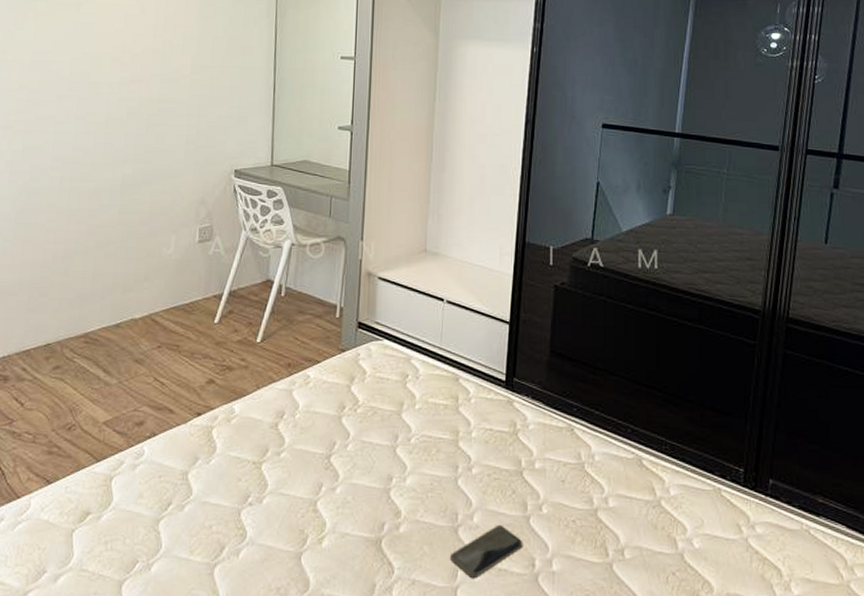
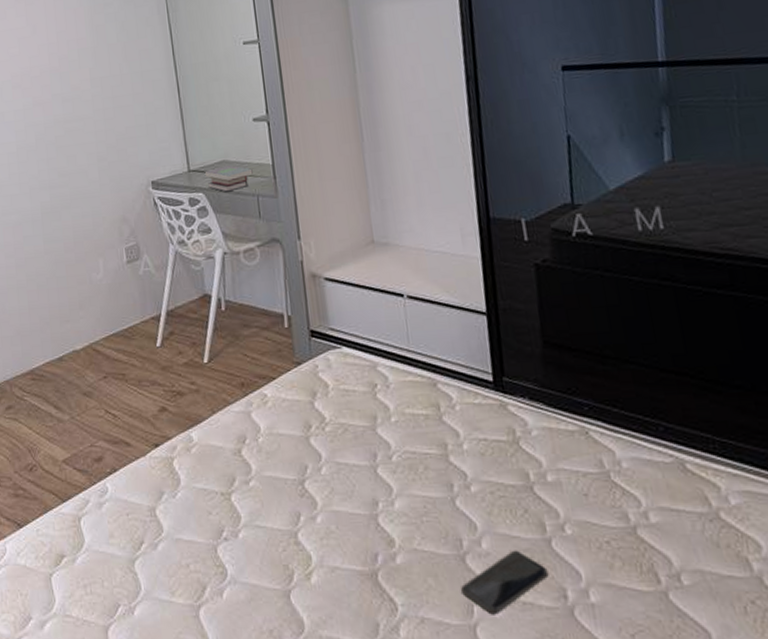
books: none [286,165,330,190] -> present [204,165,253,192]

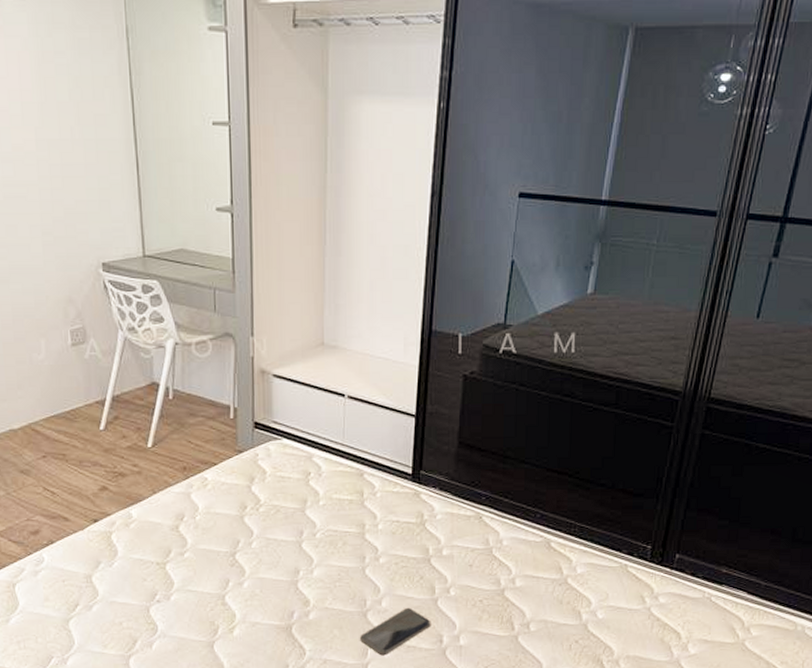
books: present [204,165,253,192] -> none [160,254,212,282]

